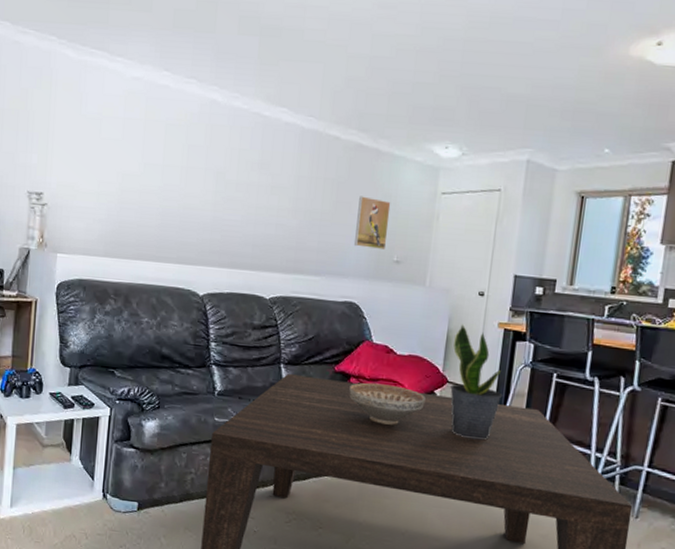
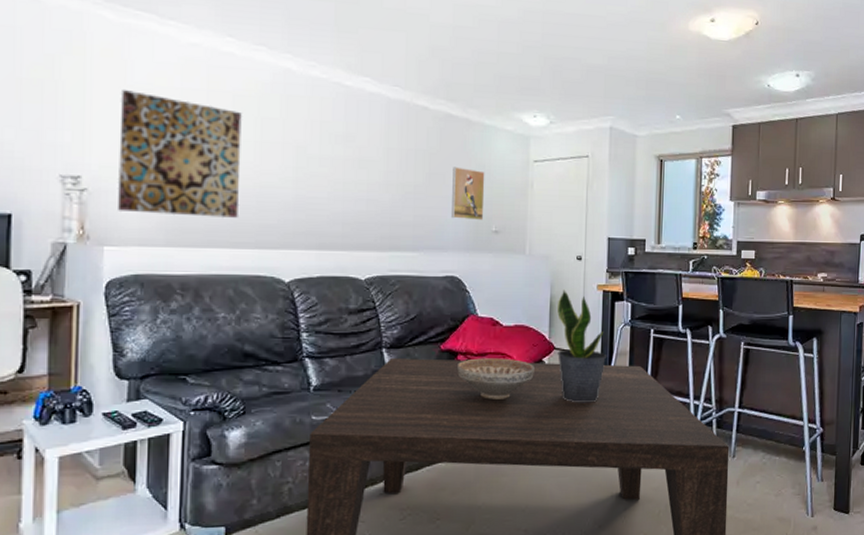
wall art: none [69,118,172,235] -> present [117,89,242,218]

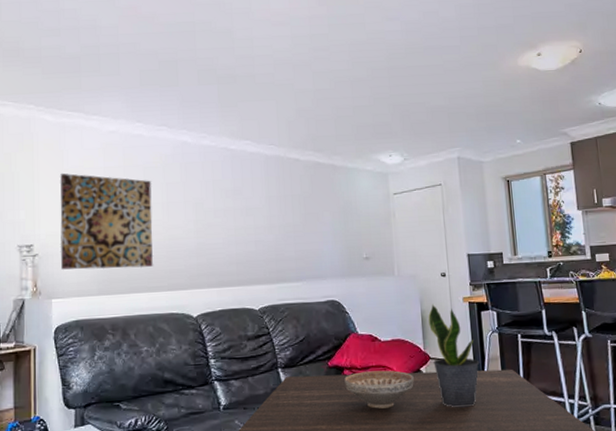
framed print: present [452,166,485,221] -> none [324,205,355,251]

